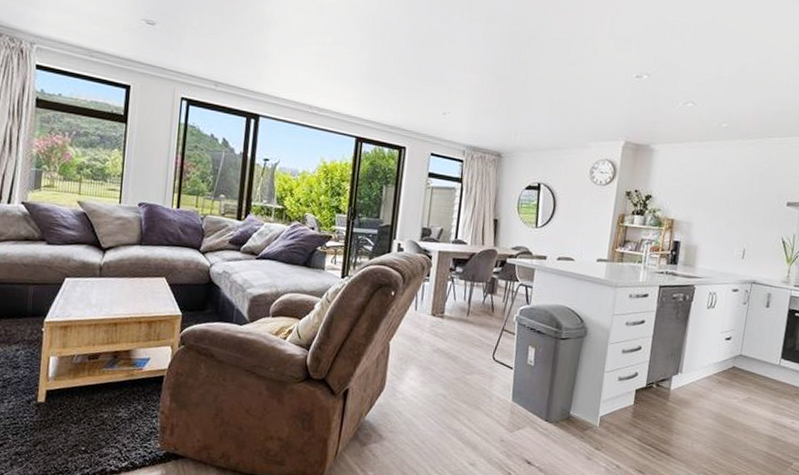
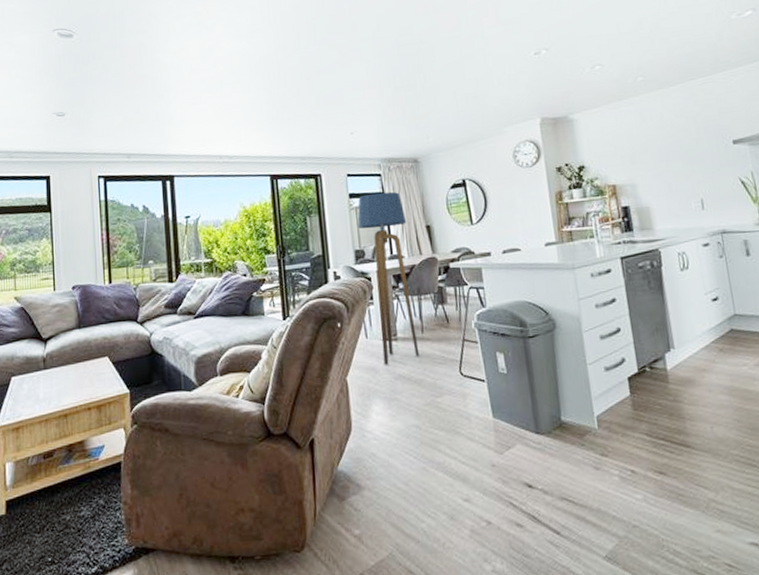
floor lamp: none [426,177,477,338] -> present [357,191,420,365]

